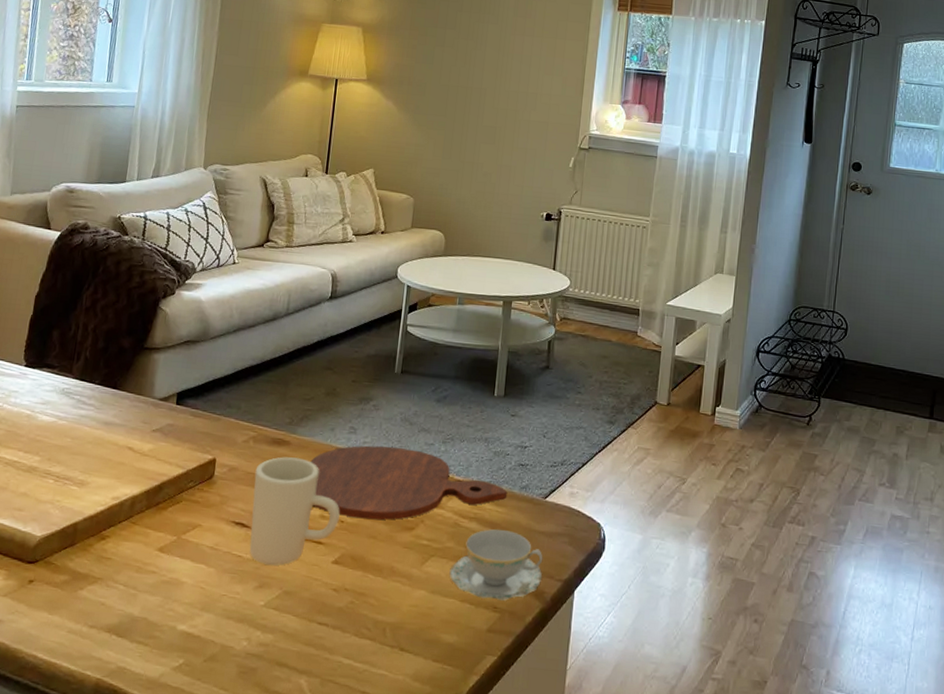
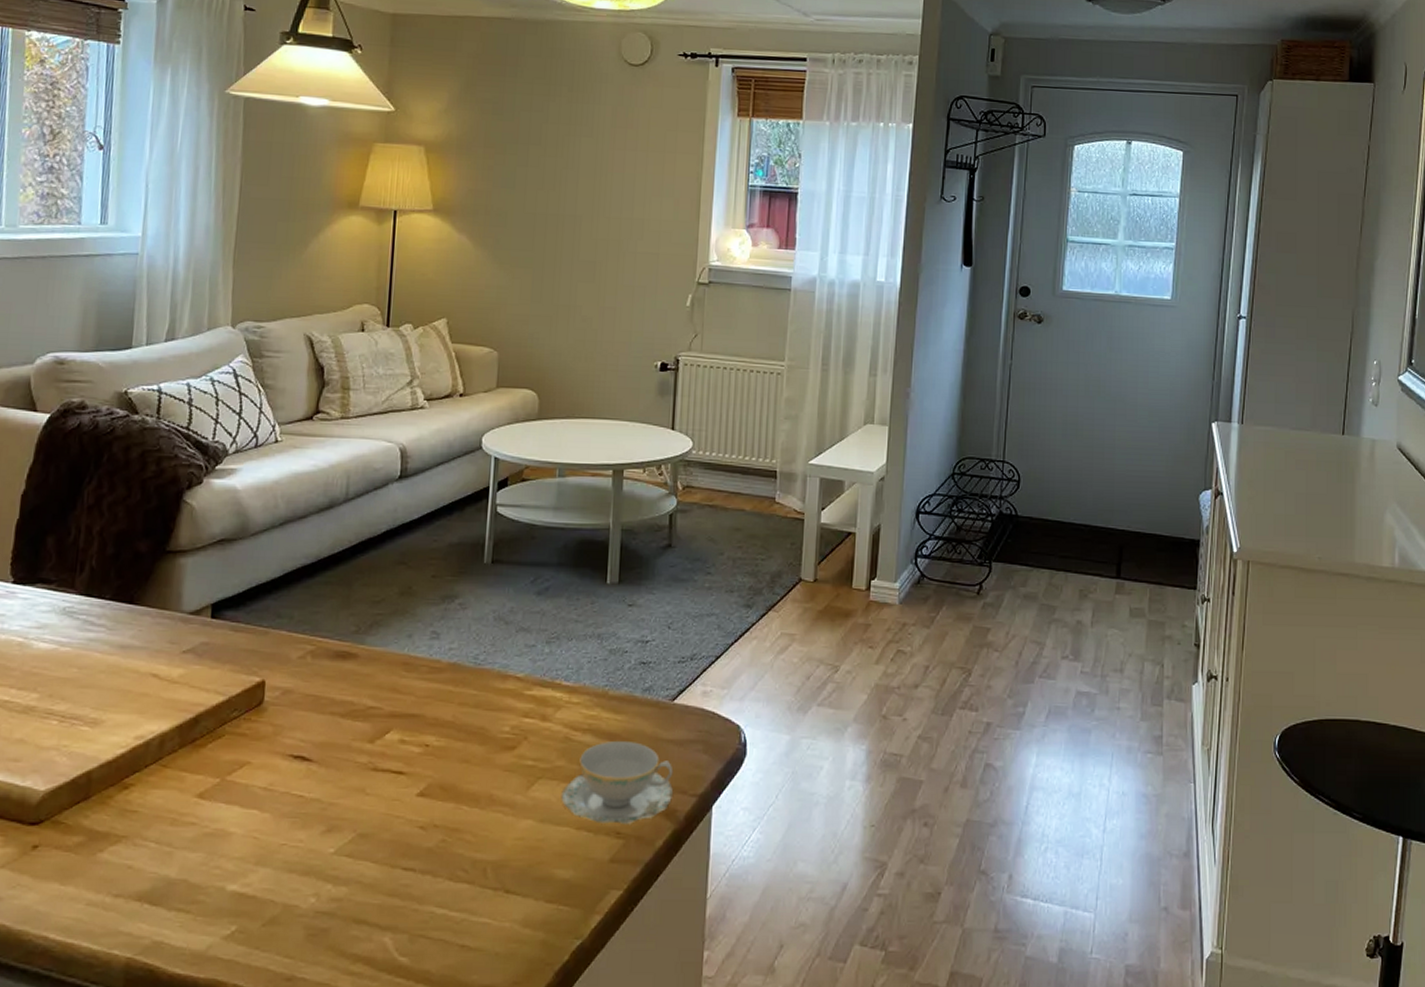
mug: present [249,456,340,566] -> none [312,673,424,805]
cutting board: present [310,445,508,520] -> none [384,651,628,741]

